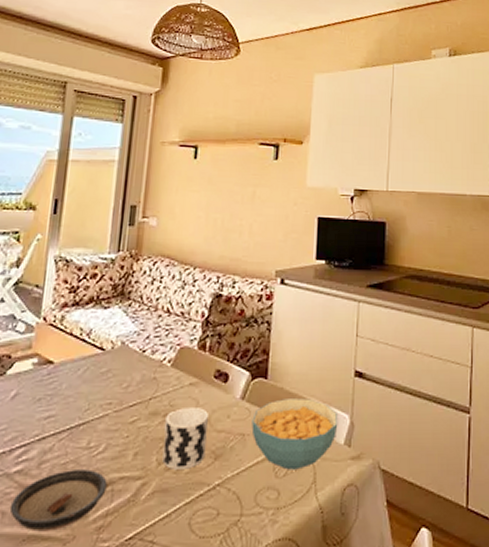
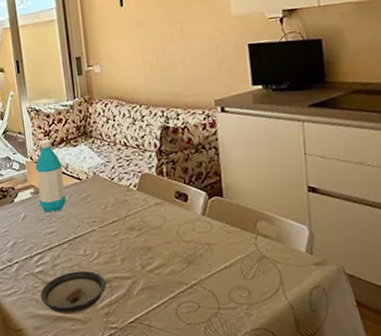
water bottle: none [42,297,84,391] -> present [35,139,66,213]
cup: present [162,406,208,469] -> none [140,222,180,272]
cereal bowl: present [251,399,339,470] -> none [215,213,298,273]

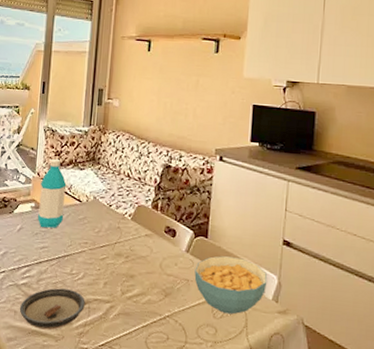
cereal bowl: none [215,213,298,273] -> present [194,256,268,315]

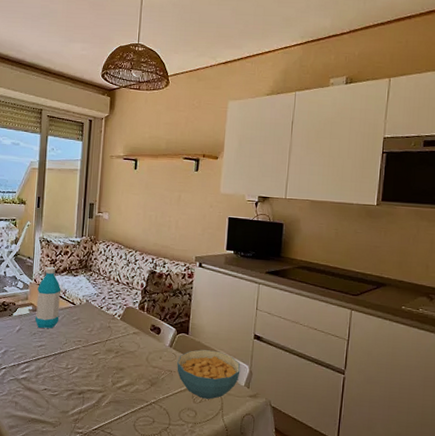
saucer: present [19,288,85,330] -> none [20,381,80,418]

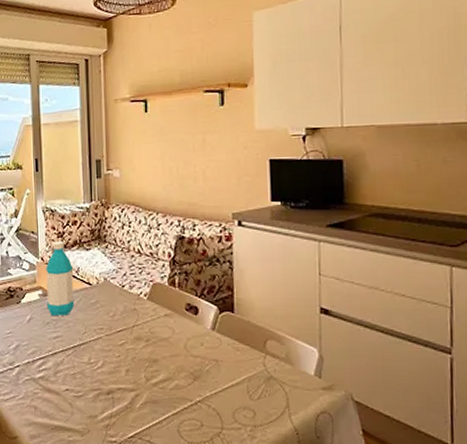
cereal bowl: present [177,349,241,400] -> none [223,331,307,395]

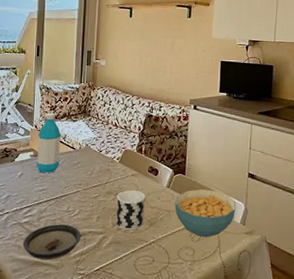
saucer: none [39,379,108,425] -> present [22,224,81,261]
cup: none [147,334,185,386] -> present [115,190,145,230]
cereal bowl: none [223,331,307,395] -> present [175,189,236,238]

